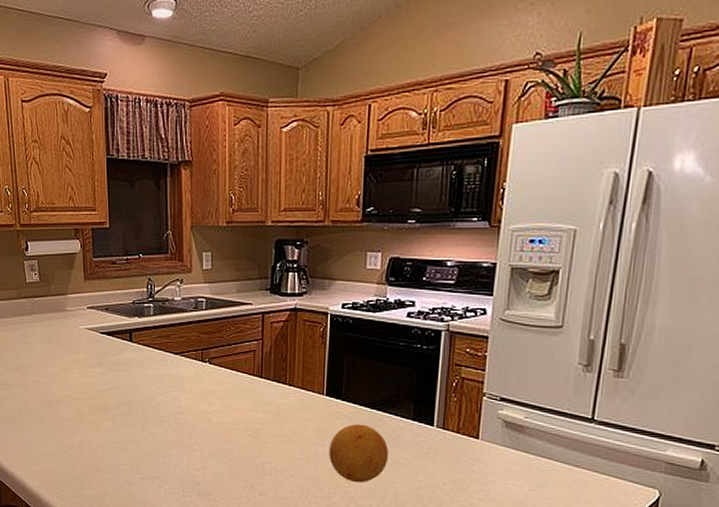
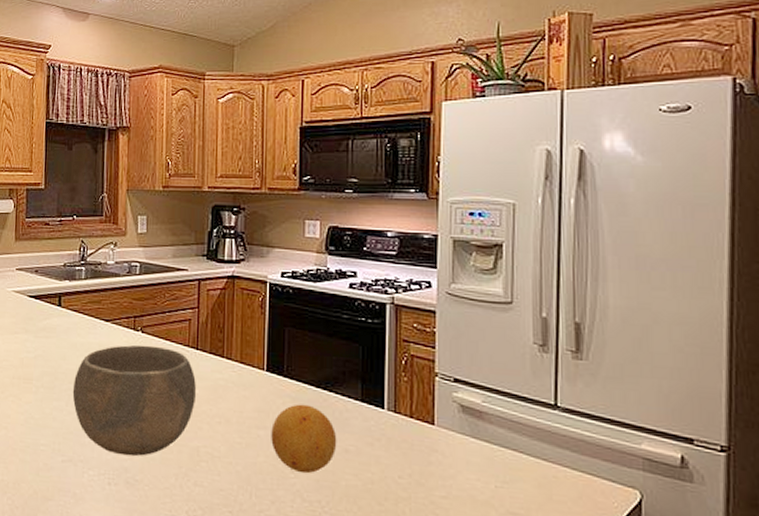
bowl: none [147,375,260,473] -> present [72,344,196,457]

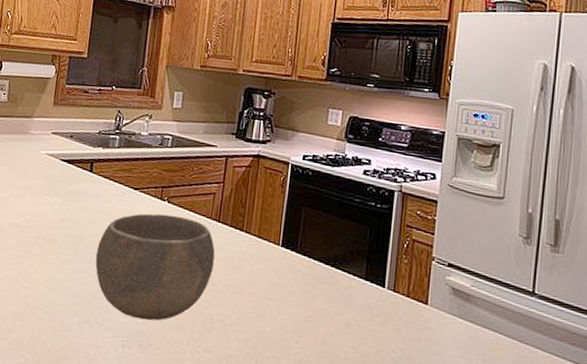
fruit: present [271,404,337,474] -> none [280,278,340,345]

